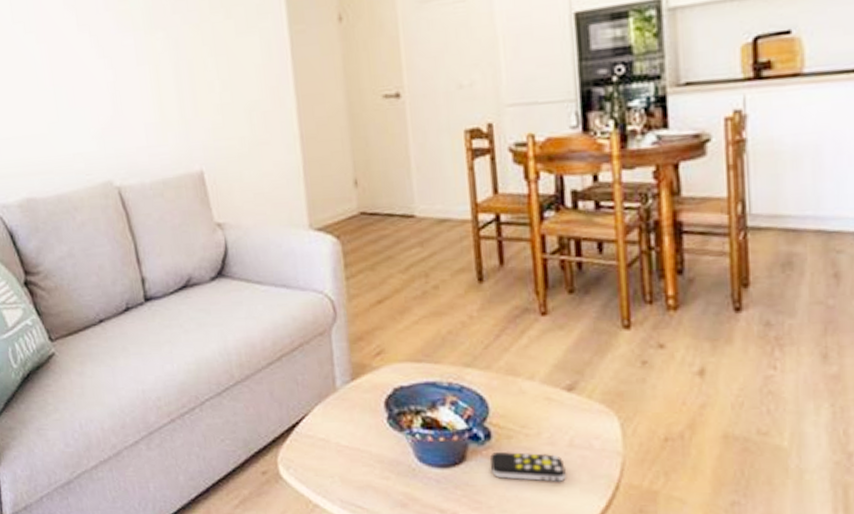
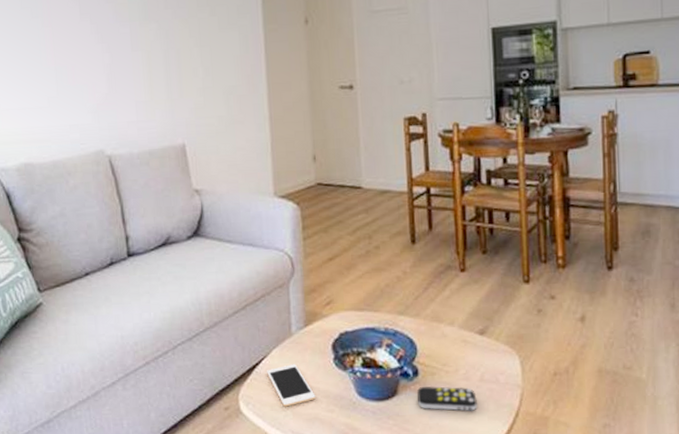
cell phone: none [309,424,367,472] -> present [267,364,316,407]

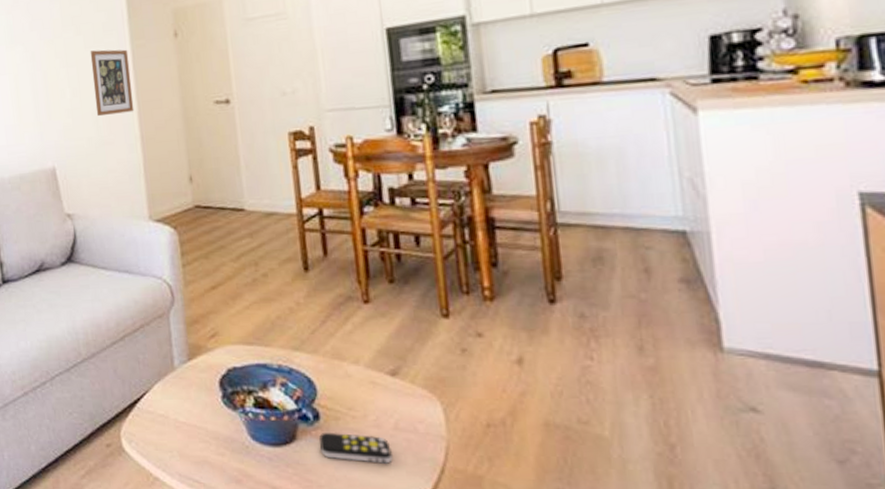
picture frame: none [223,31,264,96] -> present [90,49,134,117]
cell phone: present [267,364,316,407] -> none [149,401,204,447]

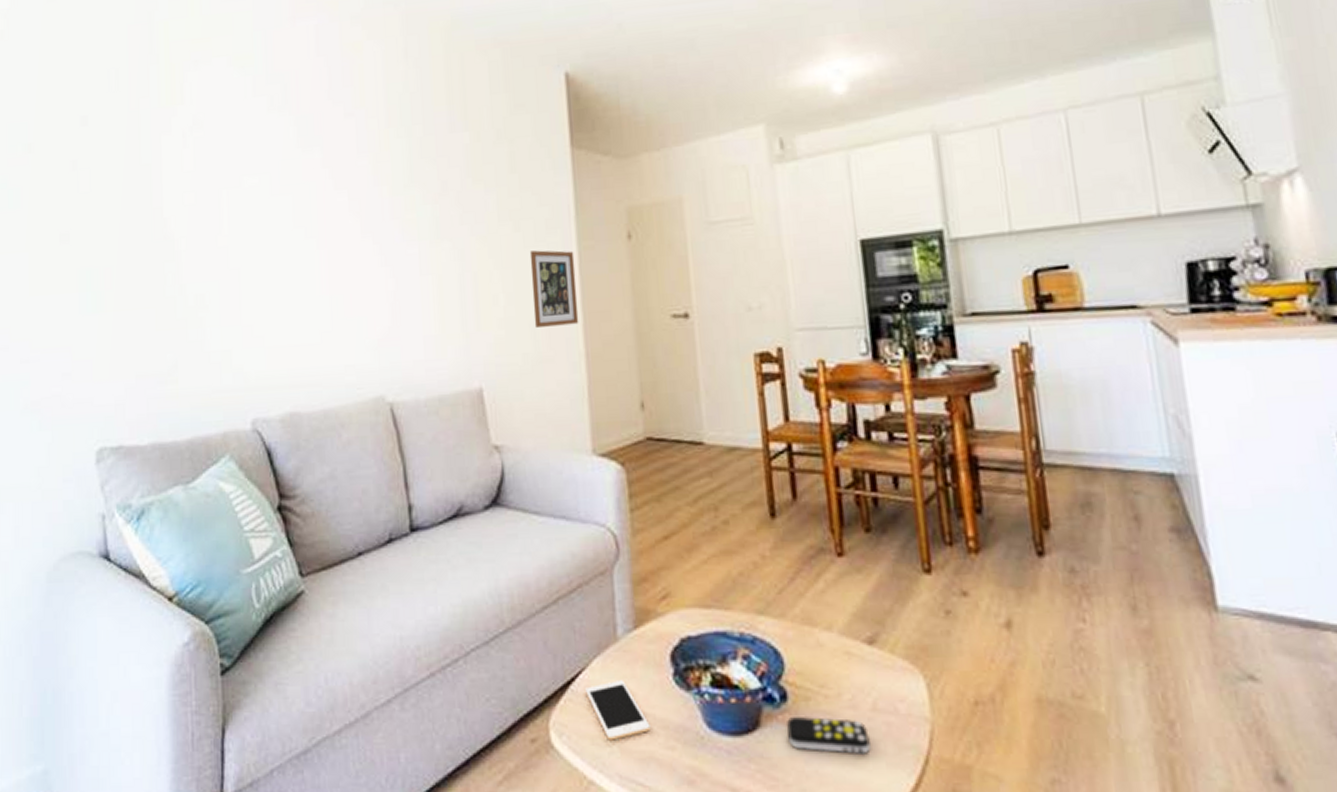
cell phone: none [149,401,204,447] -> present [585,680,650,741]

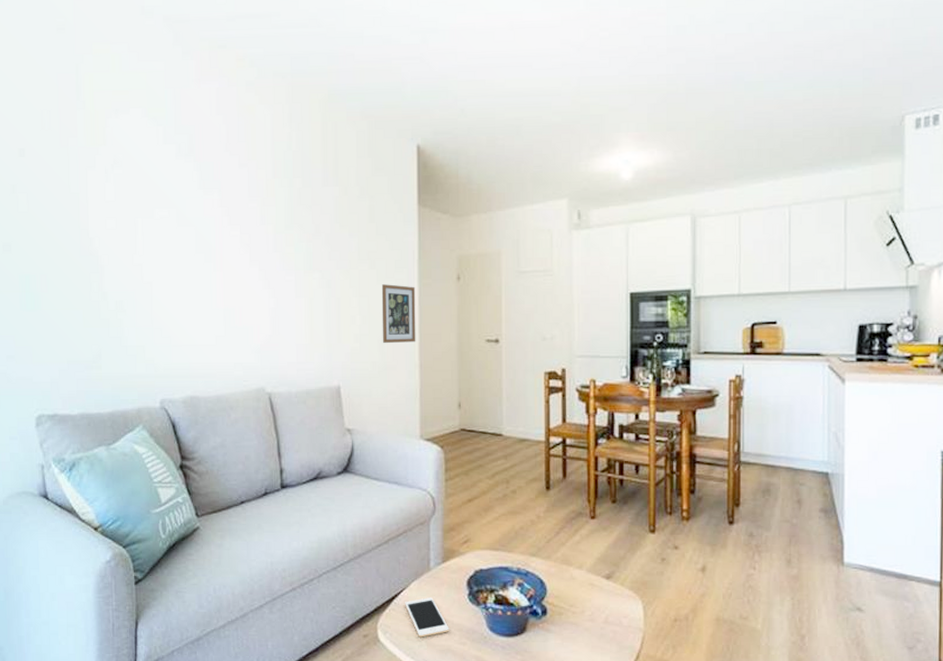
remote control: present [787,717,871,754] -> none [545,626,601,651]

